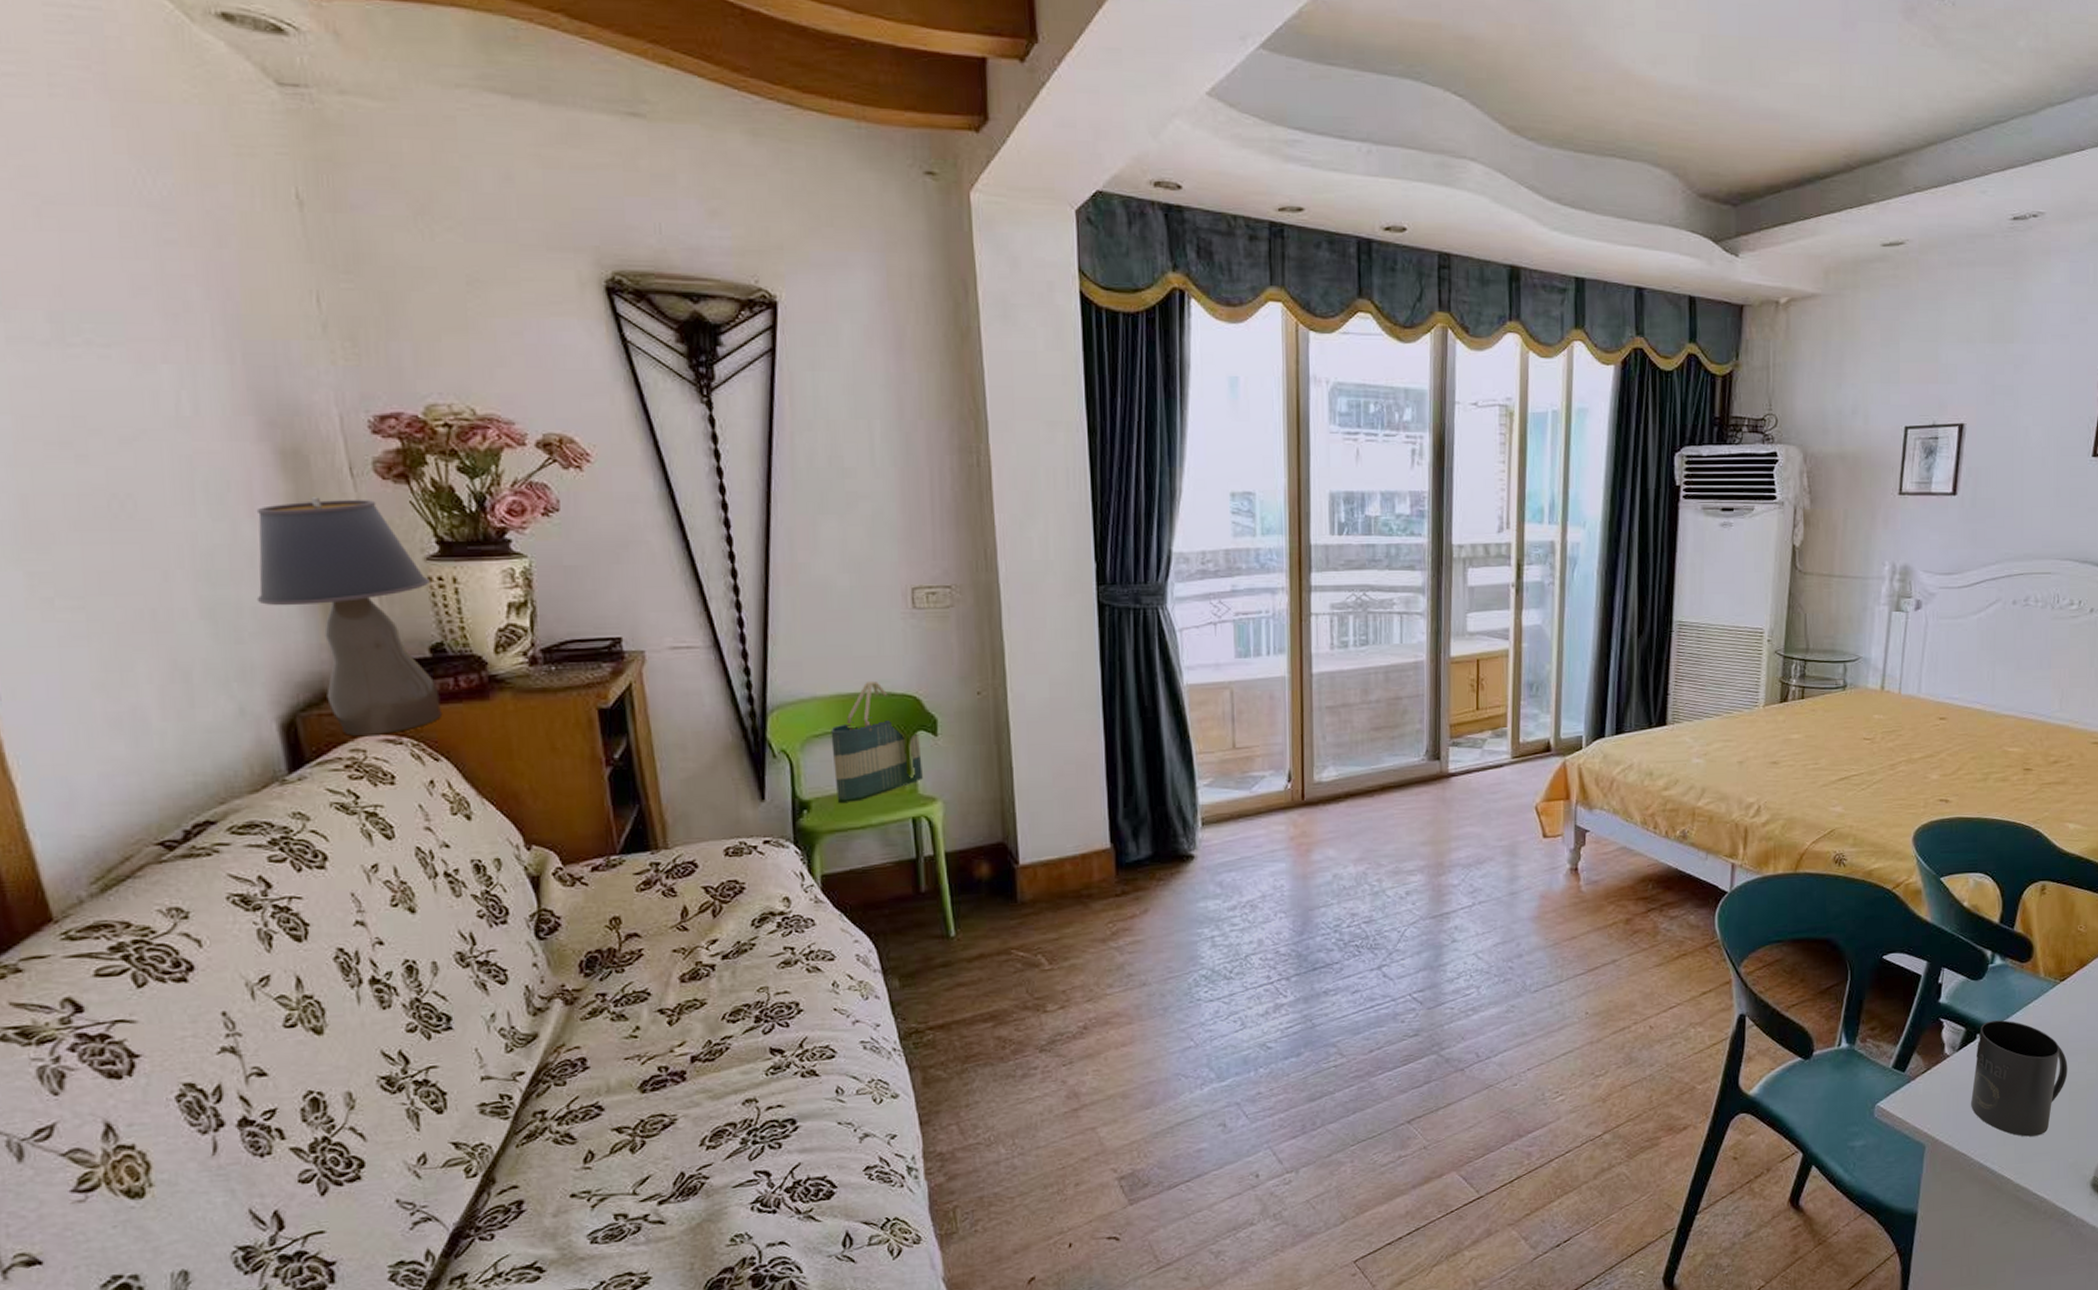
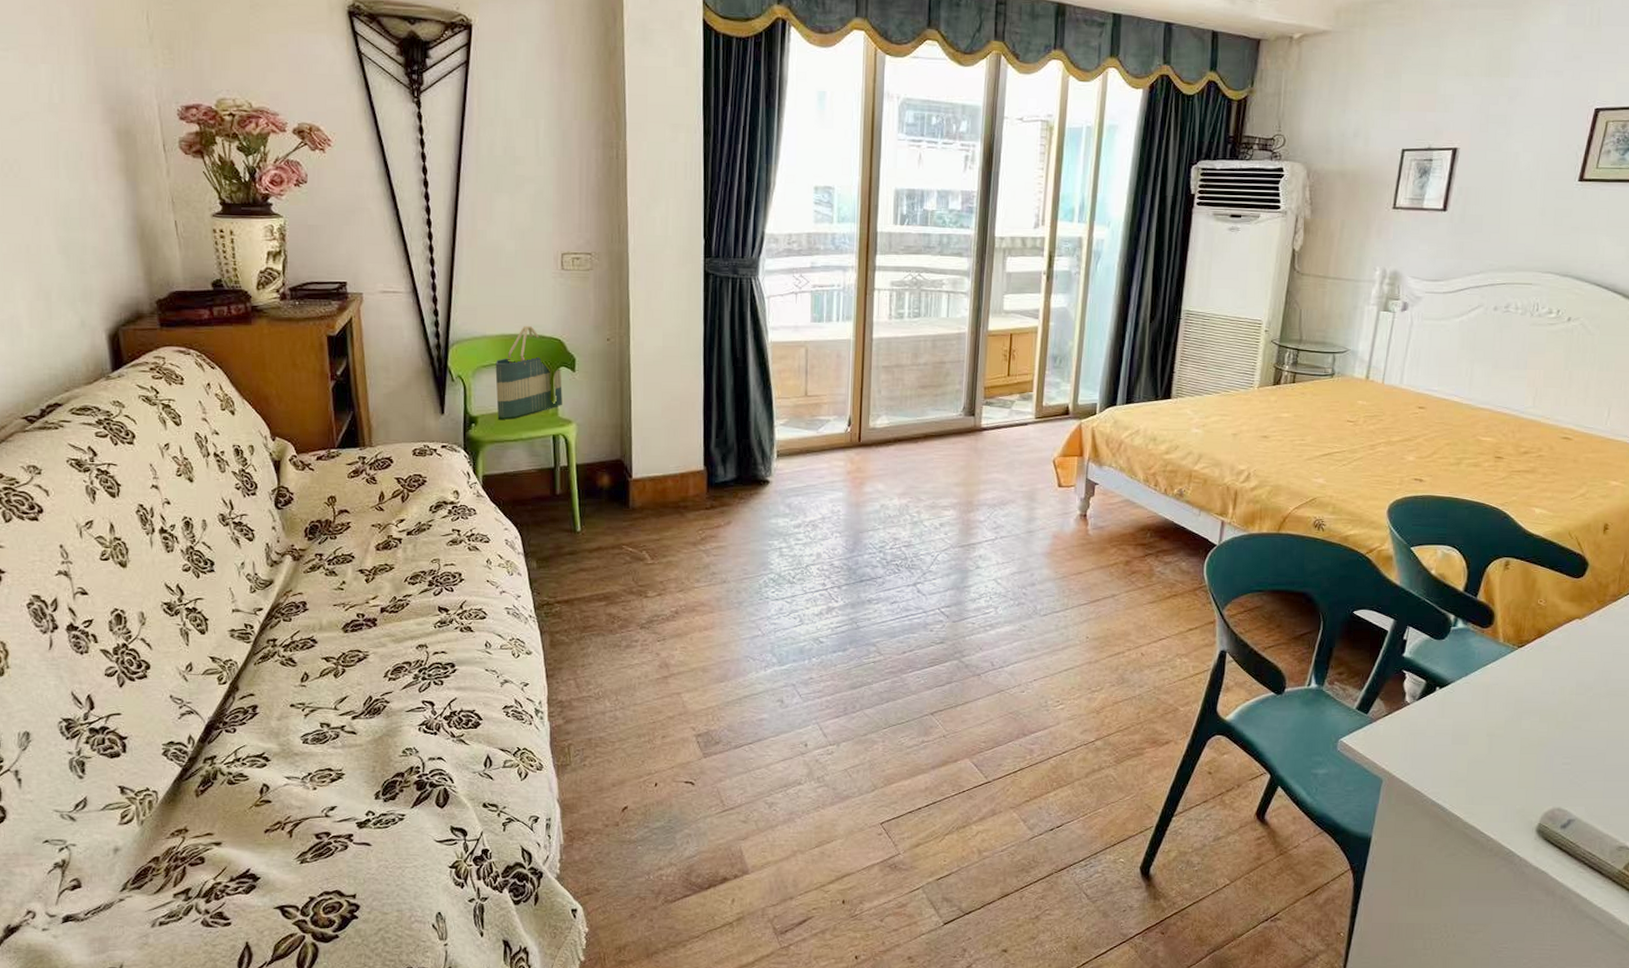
table lamp: present [256,497,443,737] -> none [96,166,219,347]
mug: present [1971,1020,2068,1137] -> none [1427,677,1521,782]

